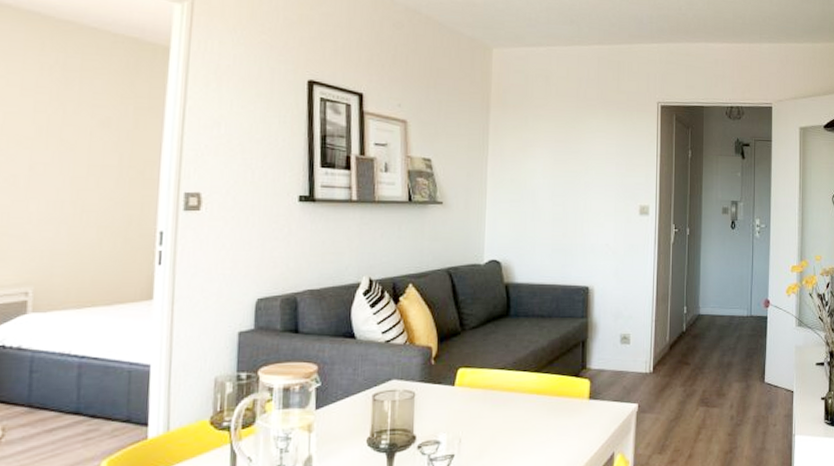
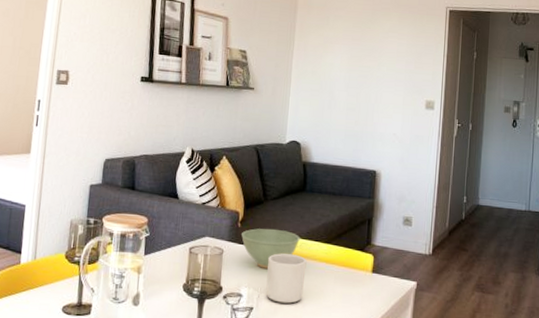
bowl: none [435,362,506,409] -> present [240,228,300,269]
mug: none [468,389,515,446] -> present [266,253,307,304]

